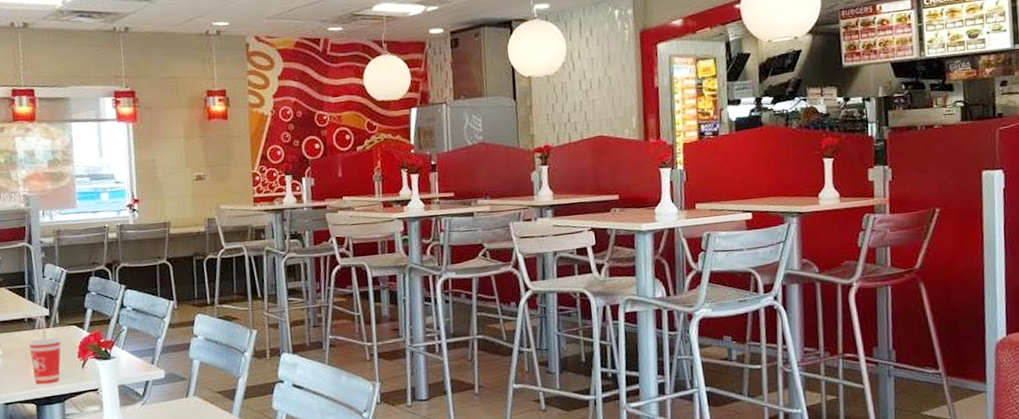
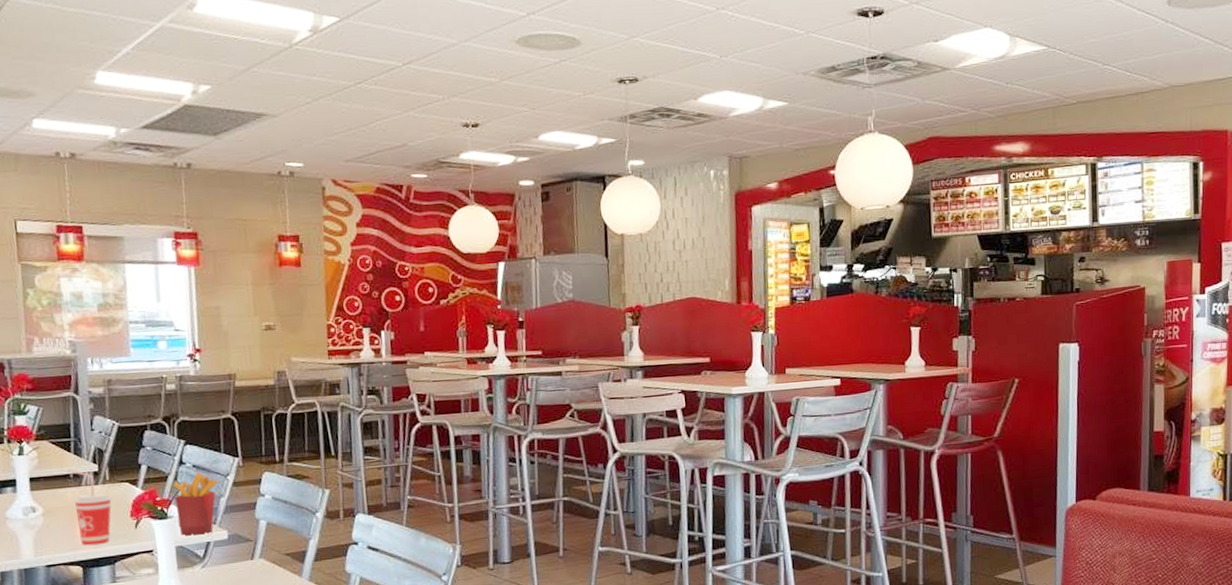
french fries: none [115,315,156,376] -> present [172,472,219,537]

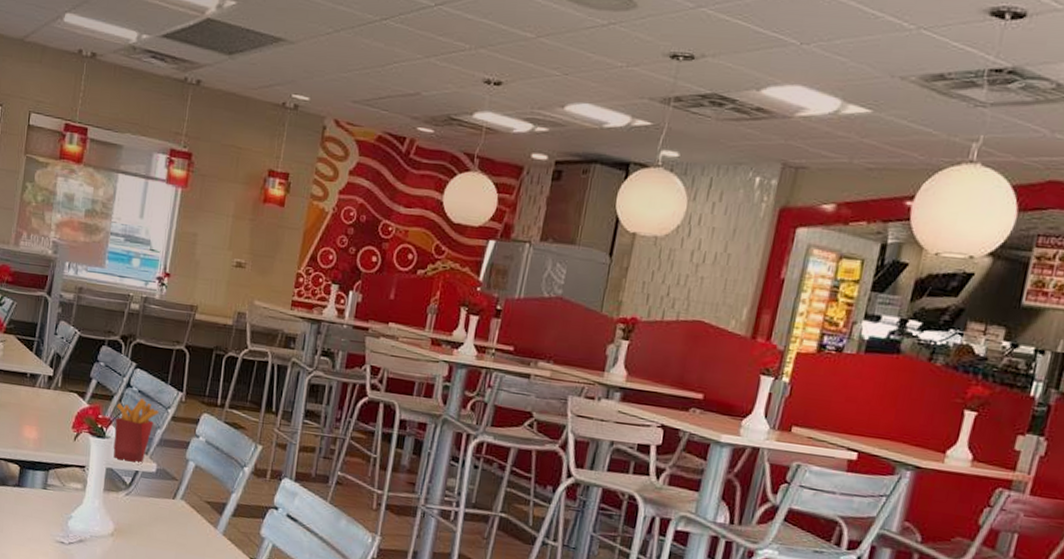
beverage cup: present [66,468,113,546] -> none [24,367,60,450]

